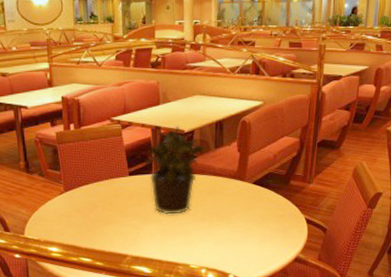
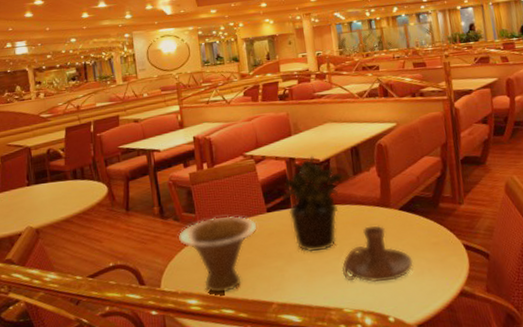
bowl: none [42,176,119,244] -> present [177,215,258,293]
candle holder: none [193,195,258,245] -> present [342,225,414,283]

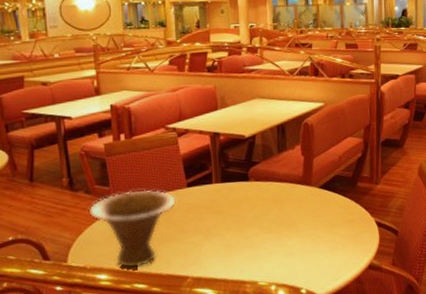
potted plant: present [281,155,343,252] -> none [203,131,267,228]
candle holder: present [342,225,414,283] -> none [259,202,328,257]

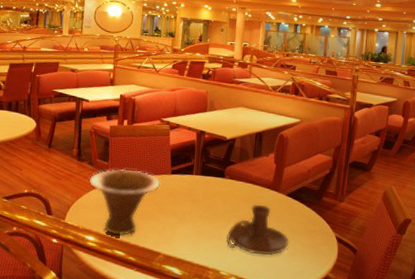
candle holder: none [259,202,328,257] -> present [225,204,289,256]

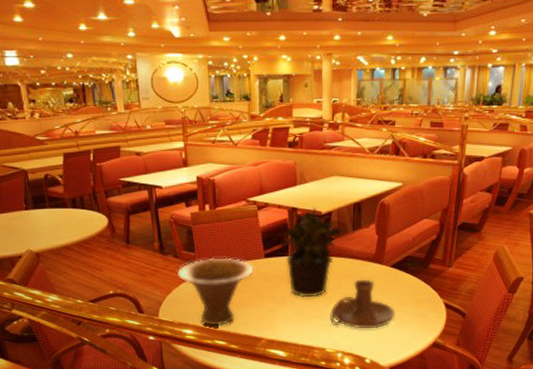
potted plant: none [186,132,244,218] -> present [280,207,342,298]

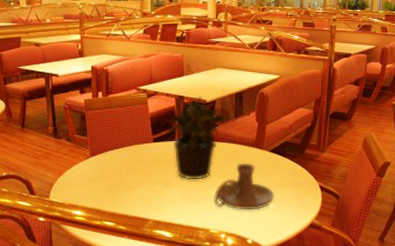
bowl: present [176,257,254,326] -> none [69,142,143,208]

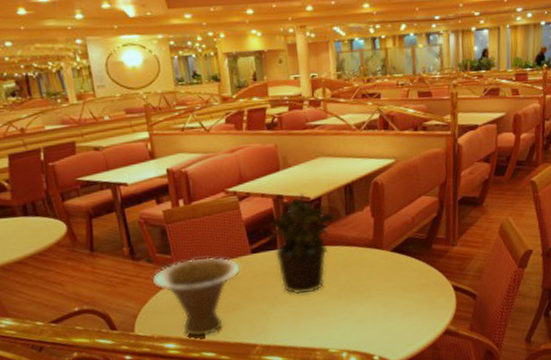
bowl: none [69,142,143,208] -> present [151,257,241,337]
candle holder: present [213,163,275,211] -> none [329,266,402,324]

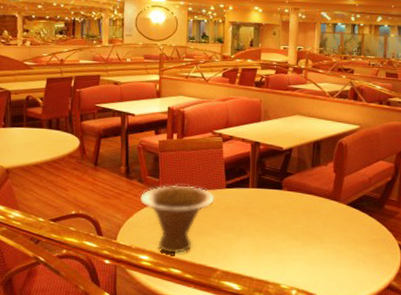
potted plant: present [267,193,334,295] -> none [242,143,302,231]

